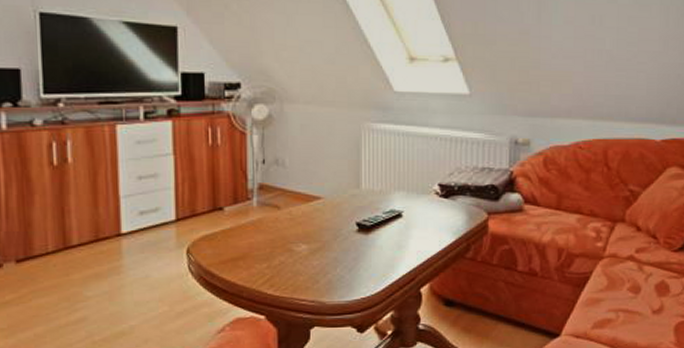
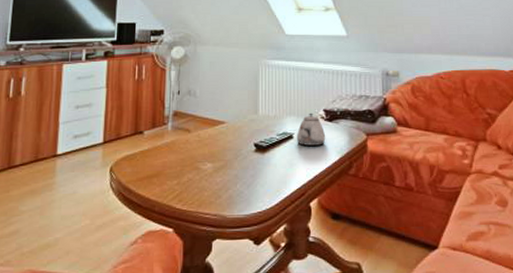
teapot: none [405,187,441,225] -> present [296,112,326,146]

